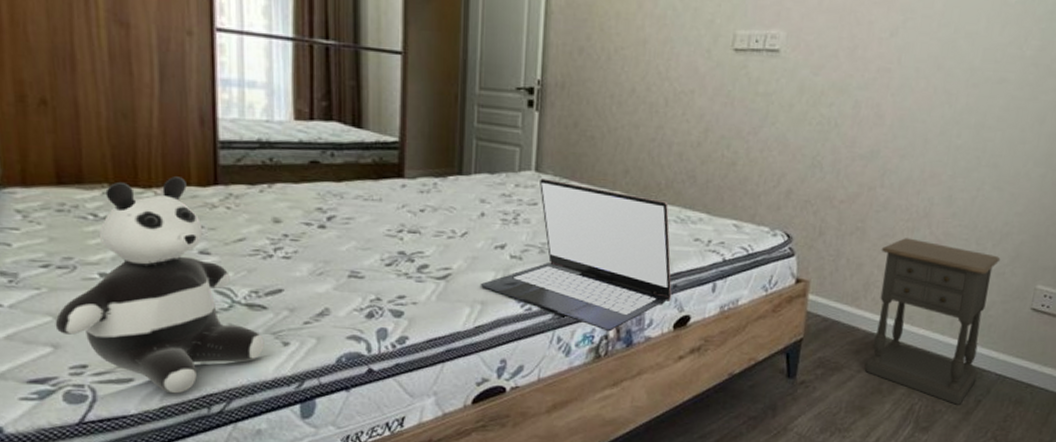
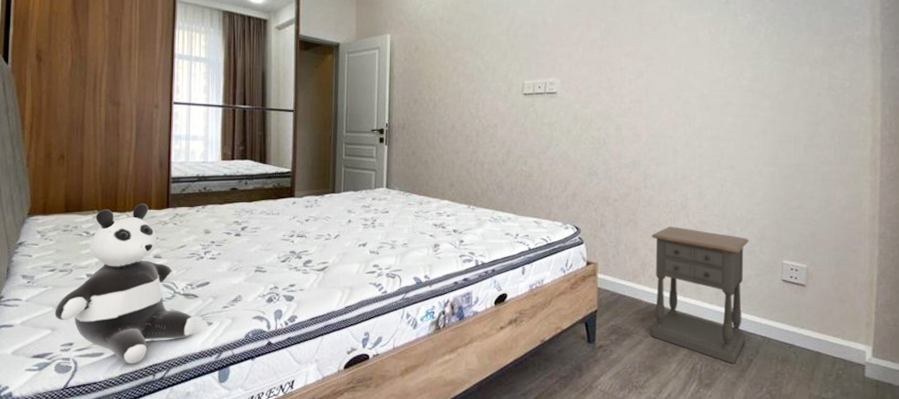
laptop: present [480,178,672,332] -> none [348,193,491,308]

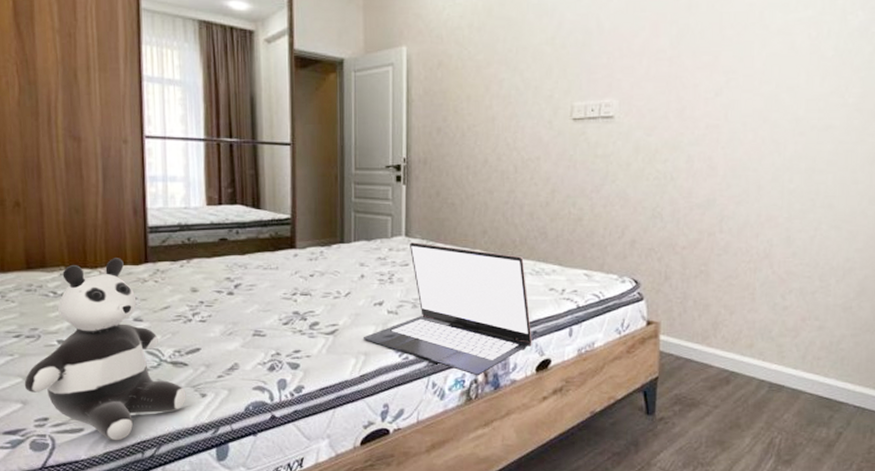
laptop: none [348,193,491,308] -> present [363,242,532,376]
nightstand: present [651,226,749,364] -> none [722,278,846,438]

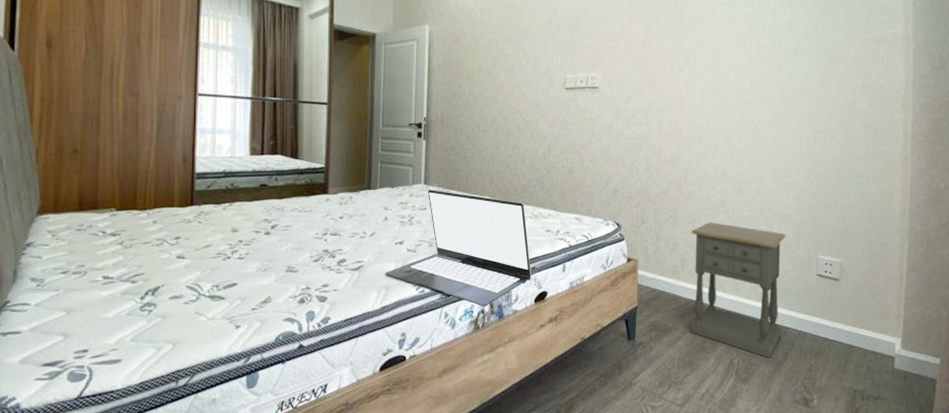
stuffed animal: present [24,258,186,441] -> none [67,201,221,371]
nightstand: none [722,278,846,438] -> present [690,222,786,358]

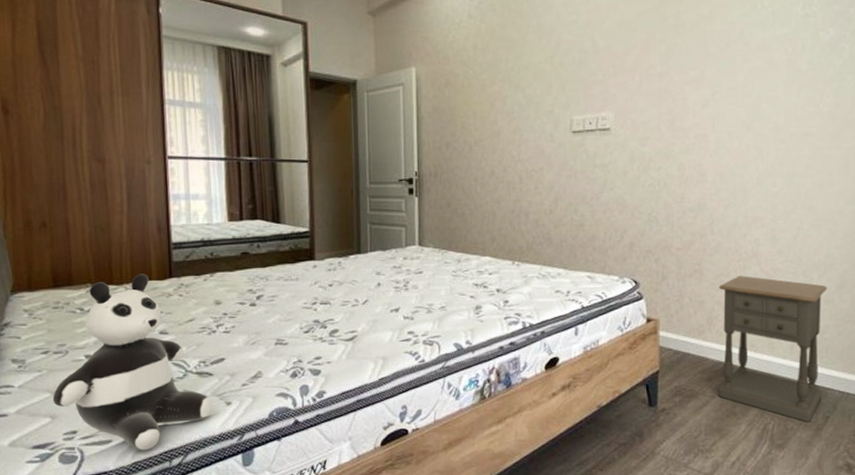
stuffed animal: none [67,201,221,371] -> present [52,274,212,451]
laptop: present [384,189,532,307] -> none [380,251,541,376]

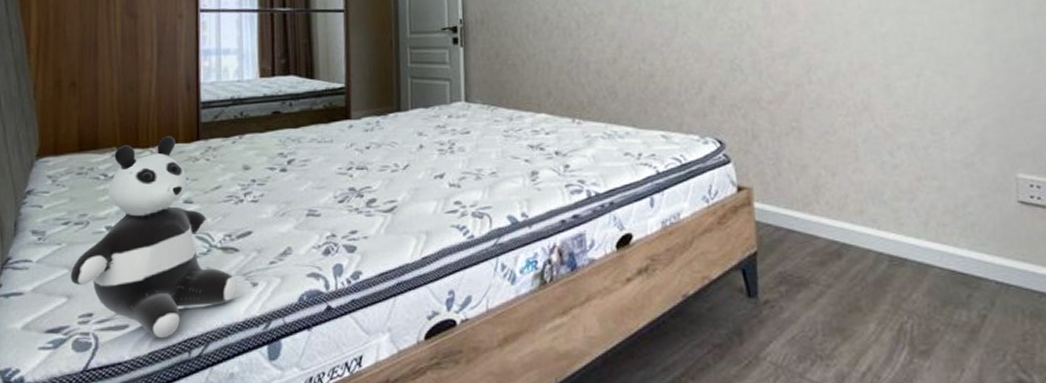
nightstand: present [718,276,828,422] -> none [823,134,974,322]

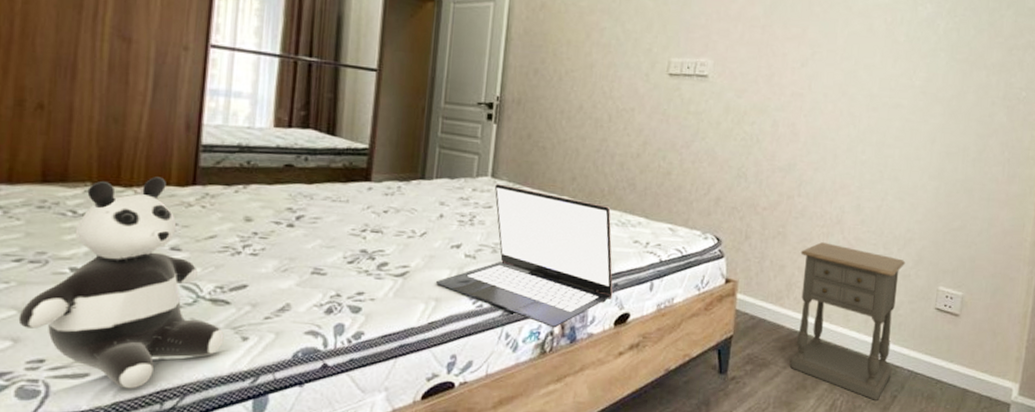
laptop: none [423,108,610,256] -> present [435,184,613,328]
nightstand: none [823,134,974,322] -> present [790,242,906,400]

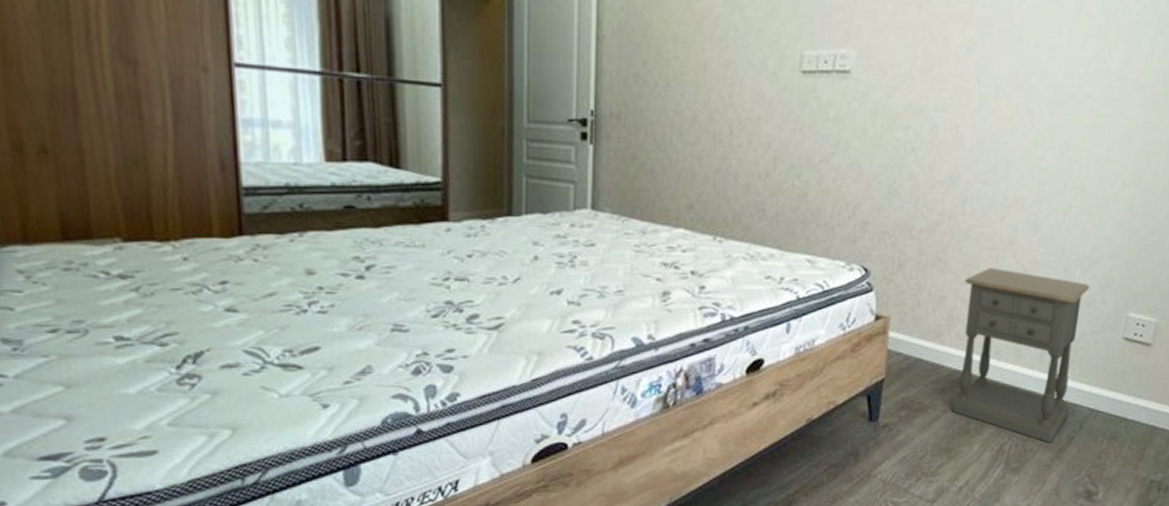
stuffed animal: present [18,177,224,389] -> none [66,228,302,465]
laptop: present [435,184,613,328] -> none [535,217,743,379]

